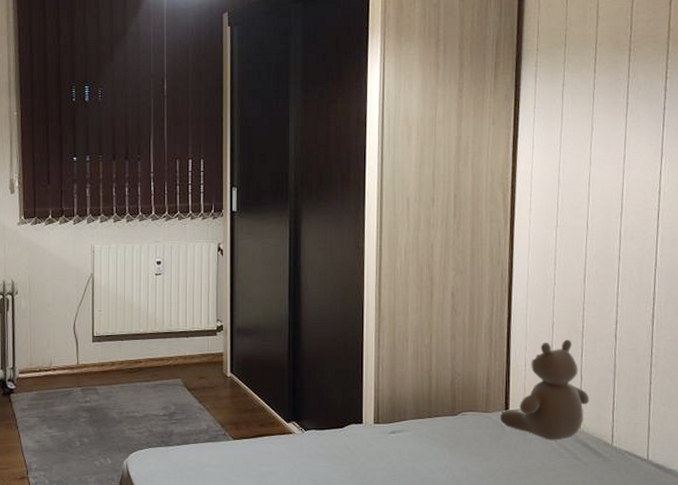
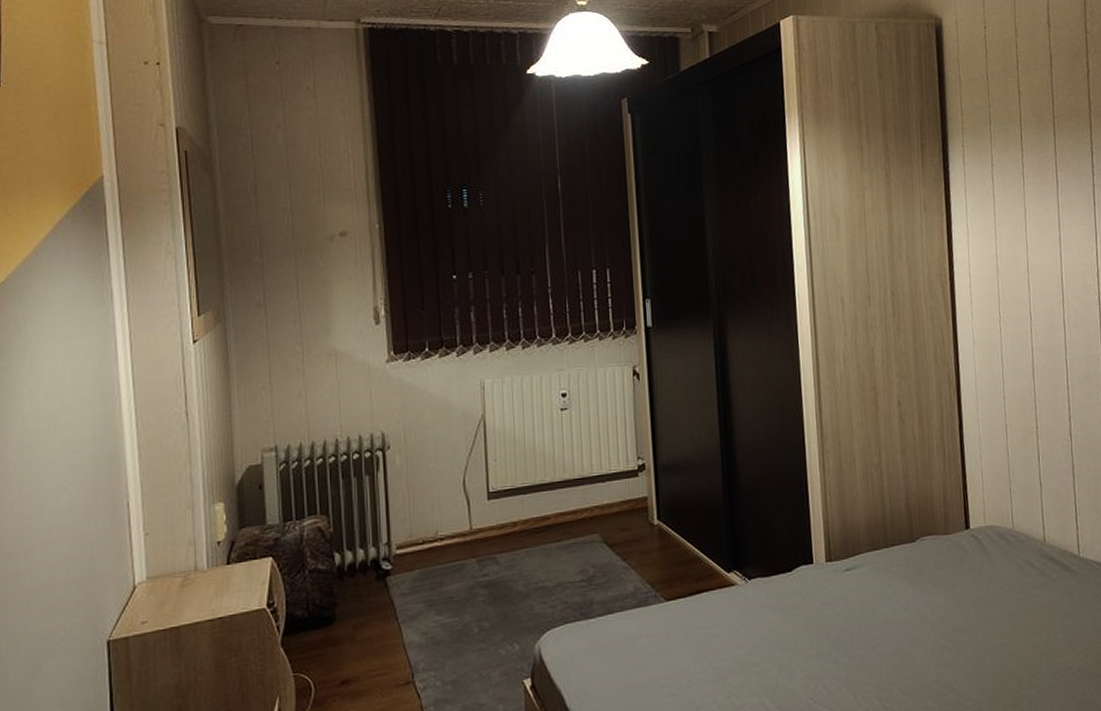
teddy bear: present [500,339,590,441] -> none [961,442,1052,559]

